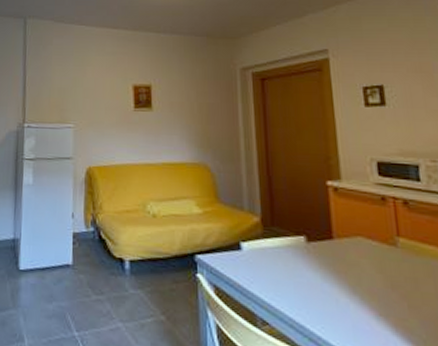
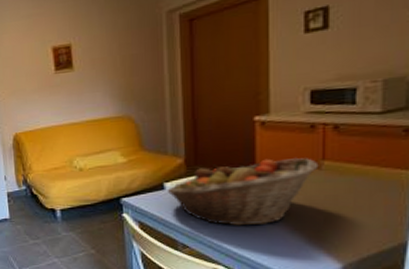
fruit basket: none [245,227,395,305] -> present [168,158,319,226]

